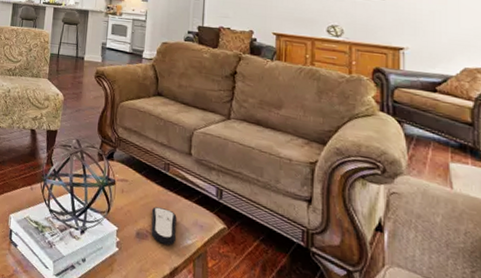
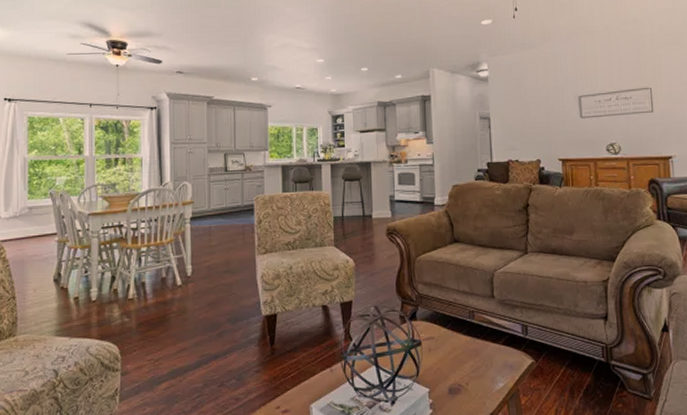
remote control: present [151,207,177,246] -> none [461,357,488,394]

